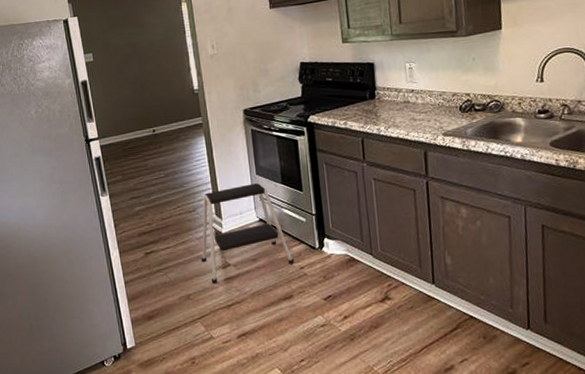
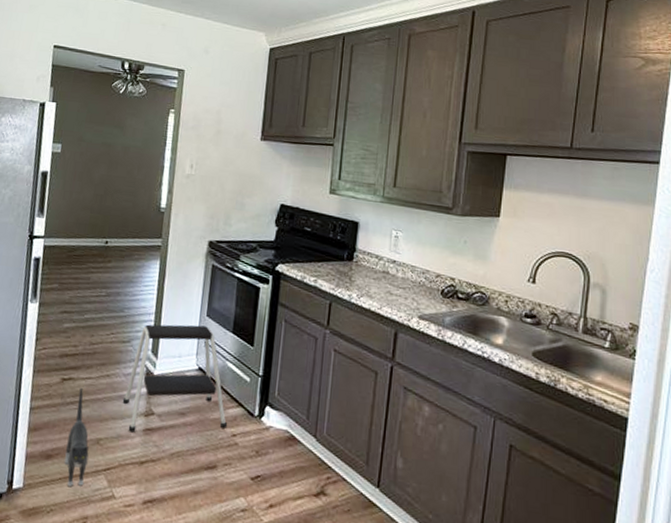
cat: none [162,258,186,338] -> present [64,388,89,488]

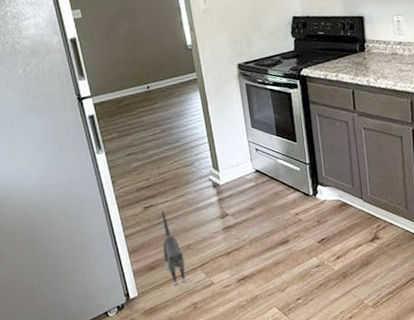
step stool: present [122,324,228,433] -> none [199,136,290,233]

